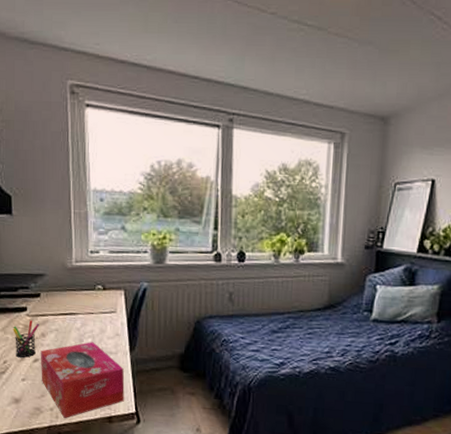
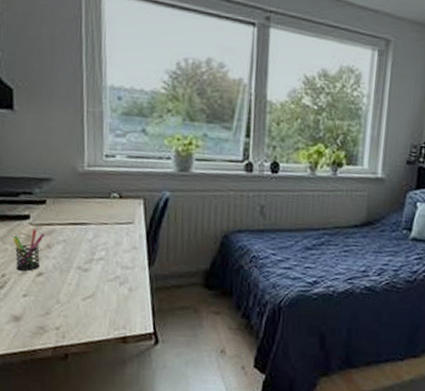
tissue box: present [40,342,125,418] -> none [45,255,142,338]

